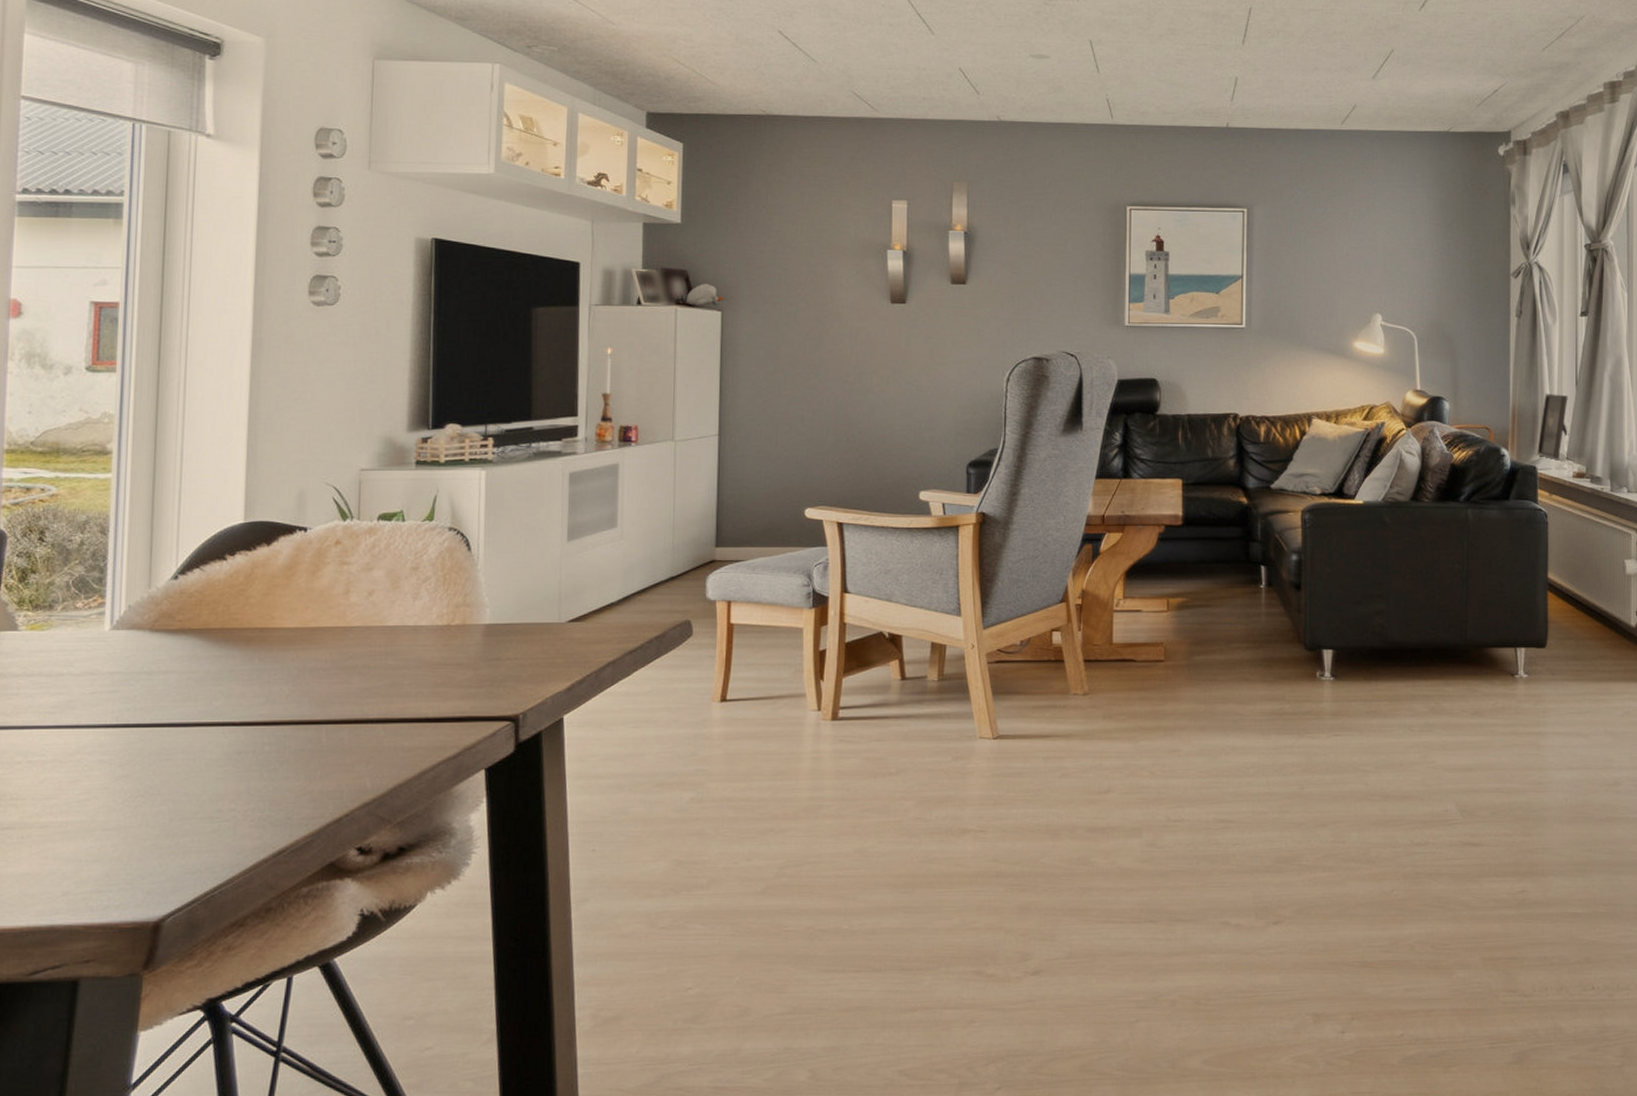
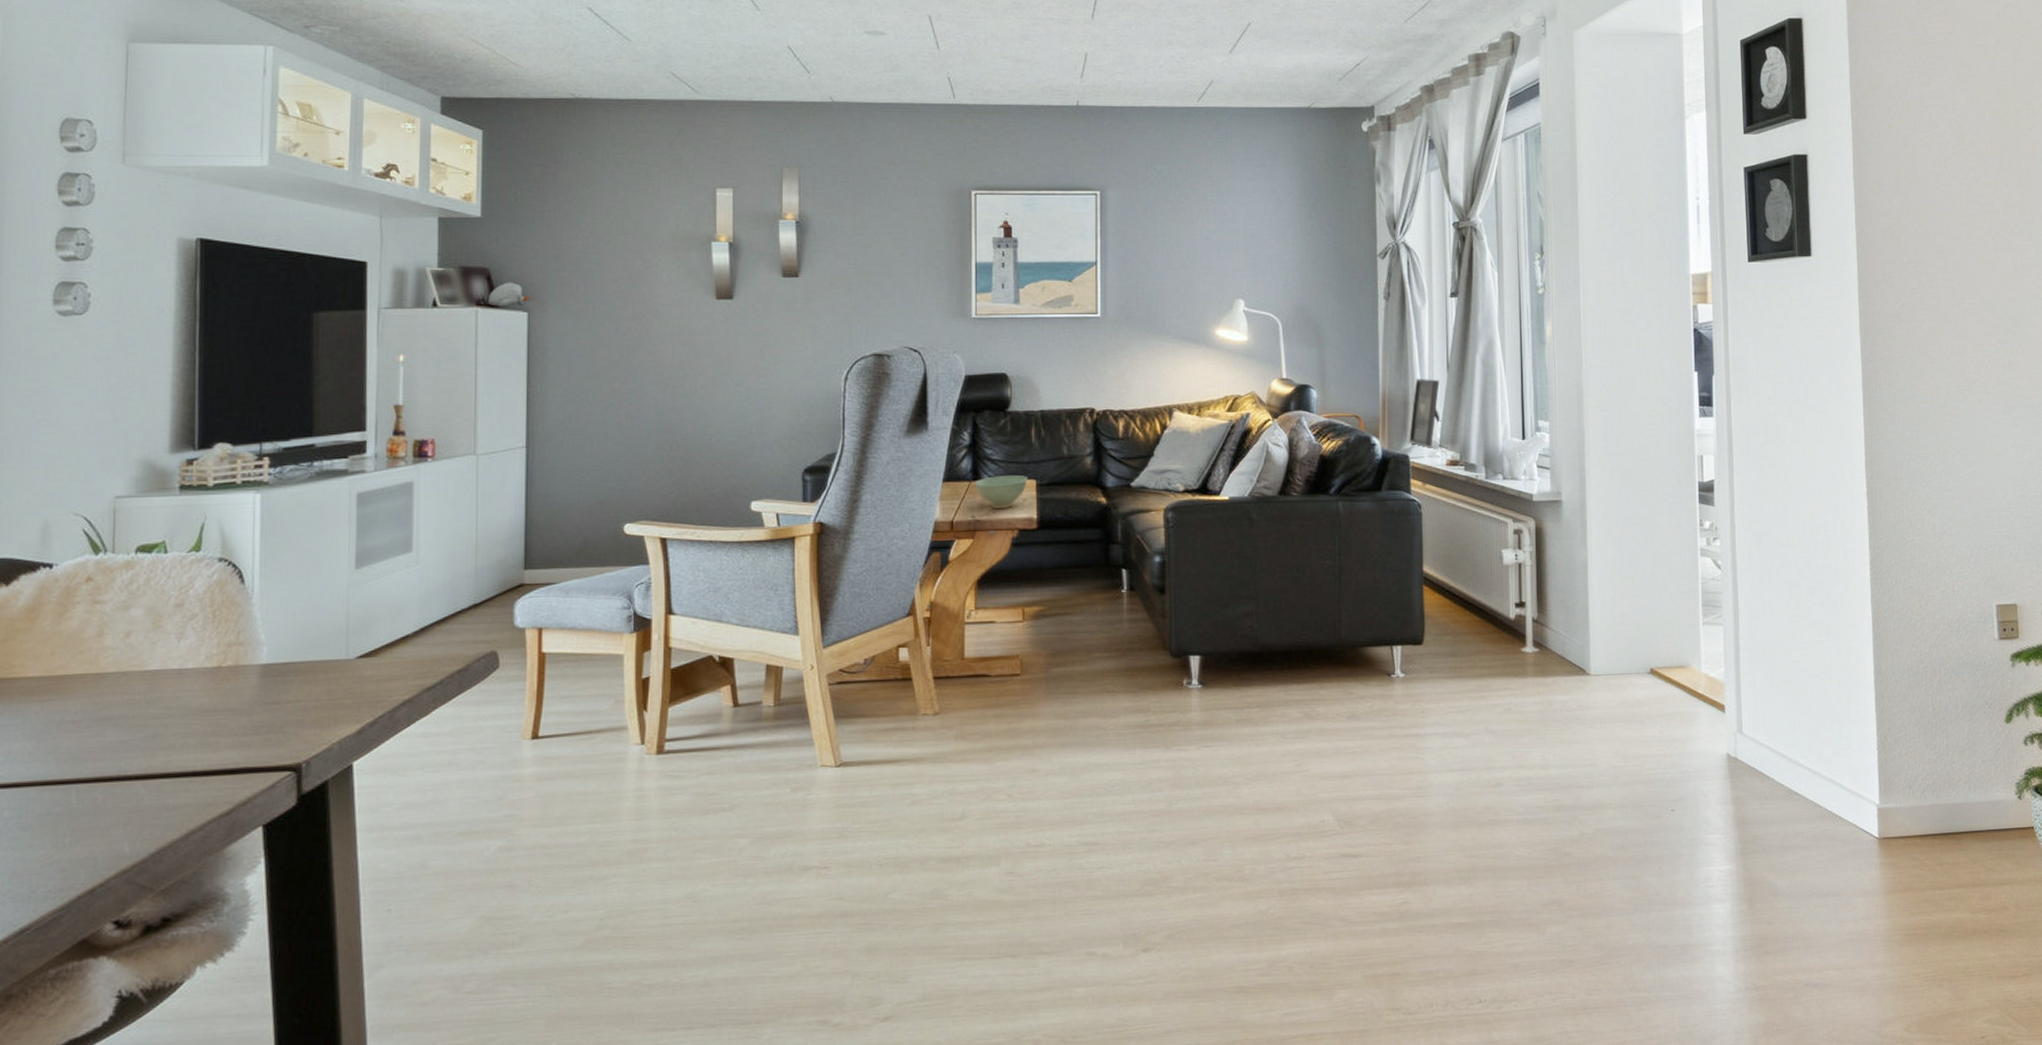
bowl: none [1124,475,1174,506] -> present [974,476,1027,509]

